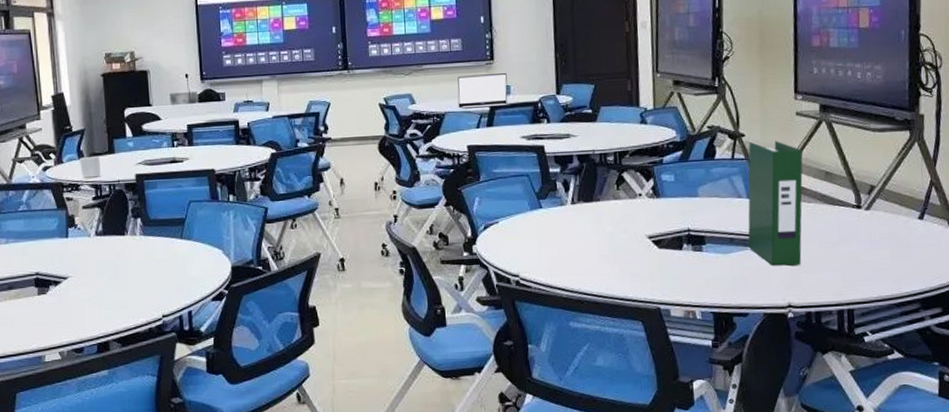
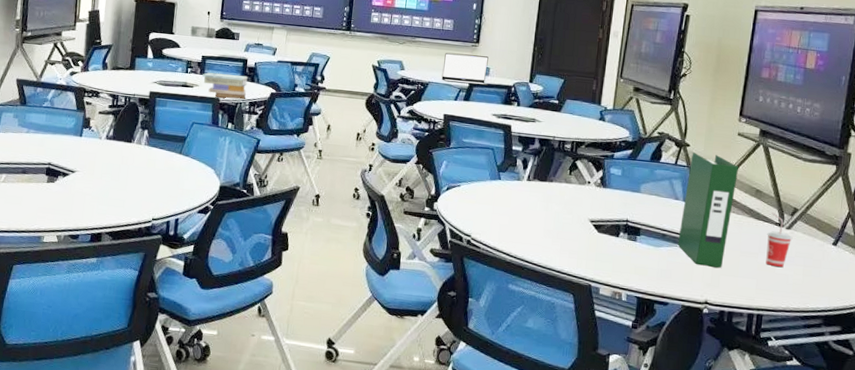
mug: present [80,155,101,178] -> none [102,69,122,89]
books: none [191,139,244,170] -> present [202,72,248,100]
beverage cup: none [845,194,874,254] -> present [766,212,793,267]

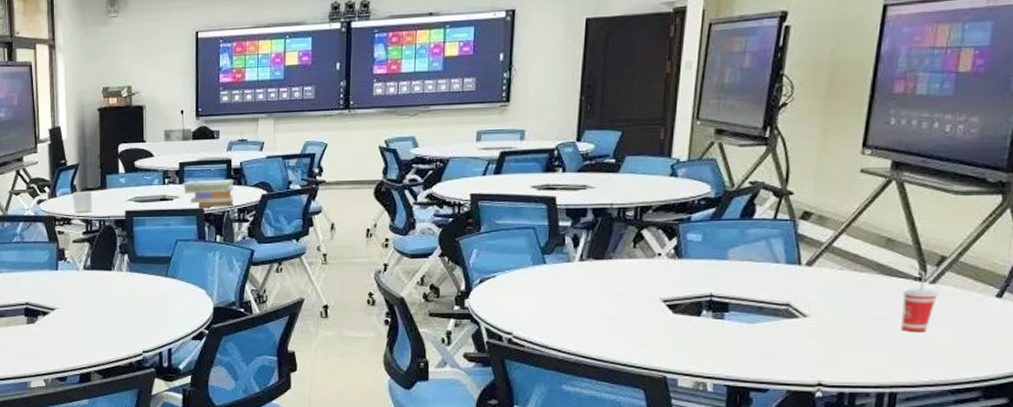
mug: none [102,69,122,89] -> present [73,191,92,212]
laptop: present [441,52,489,86] -> none [465,117,525,155]
binder: present [677,152,739,268] -> none [779,201,863,340]

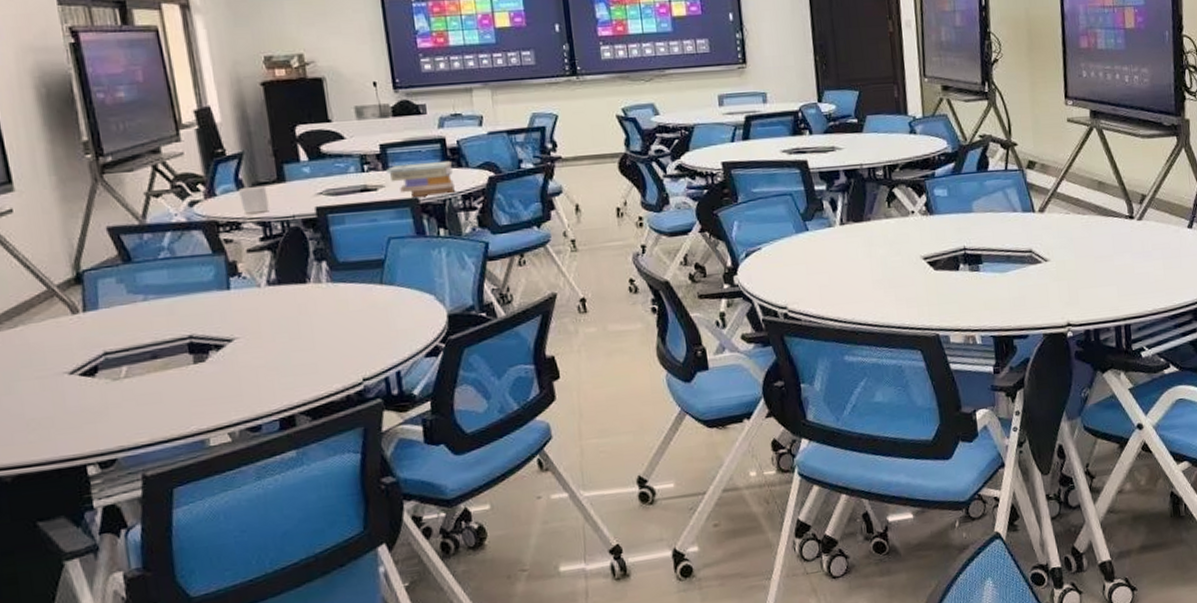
beverage cup: present [901,264,939,333] -> none [1118,204,1146,267]

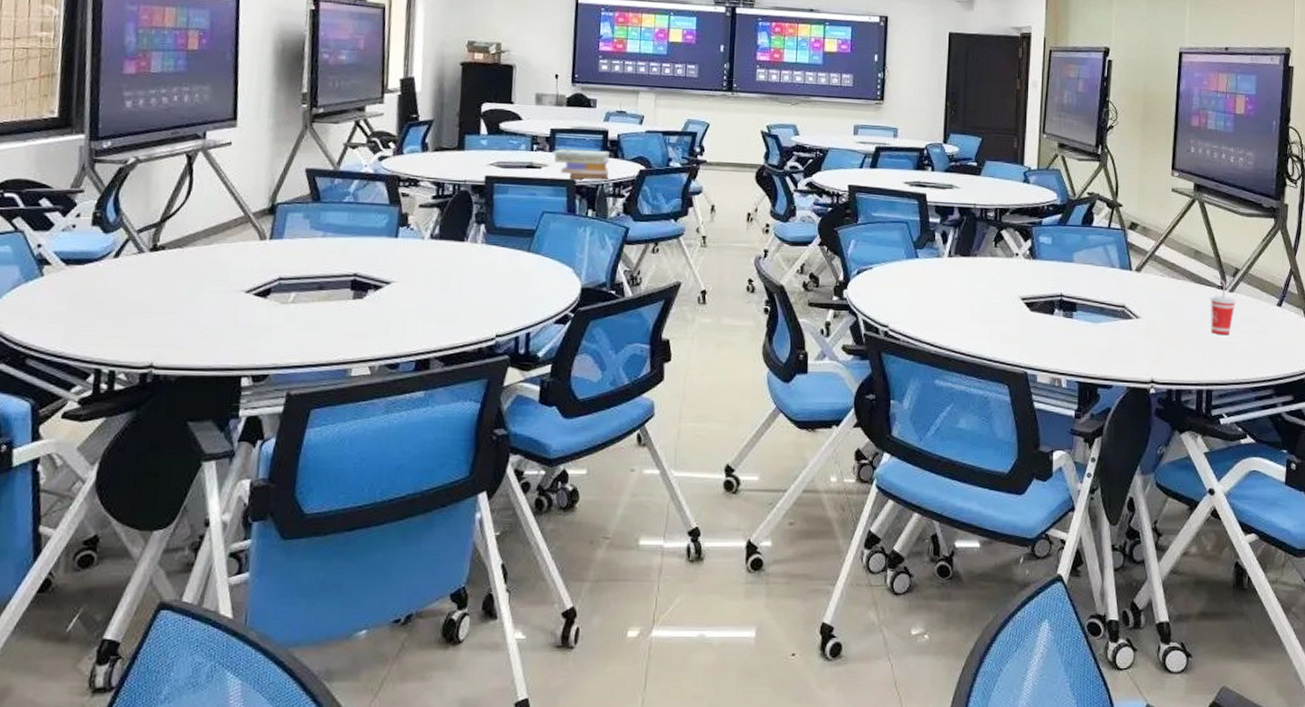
mug: present [239,185,269,214] -> none [422,150,447,174]
beverage cup: none [1118,204,1146,267] -> present [1210,274,1237,335]

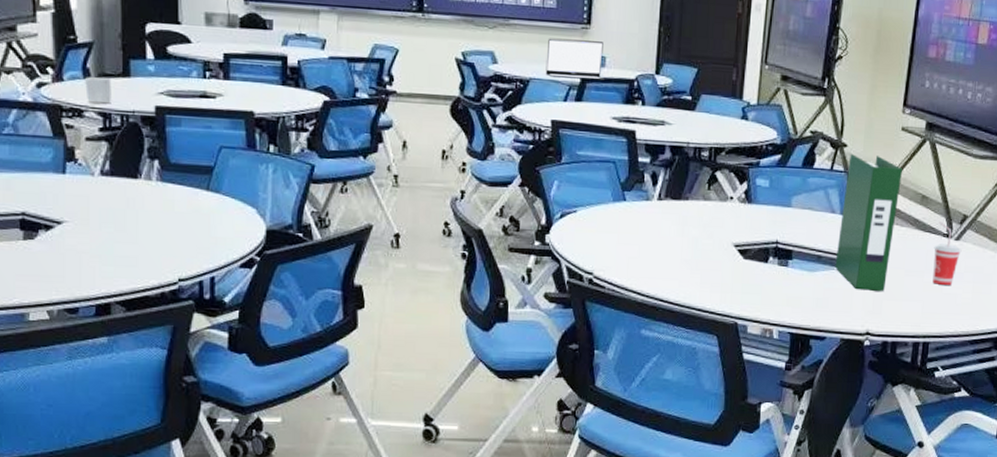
mug: none [422,150,447,174] -> present [85,76,112,104]
books: present [552,149,610,181] -> none [227,76,290,113]
laptop: none [843,112,898,149] -> present [545,38,606,81]
binder: none [1117,213,1176,341] -> present [835,154,903,291]

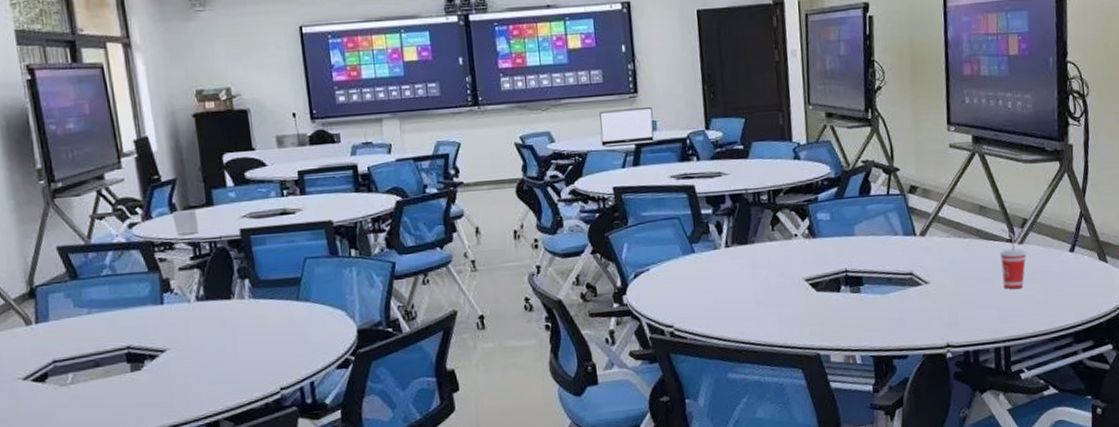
binder: present [835,154,903,291] -> none [903,175,959,306]

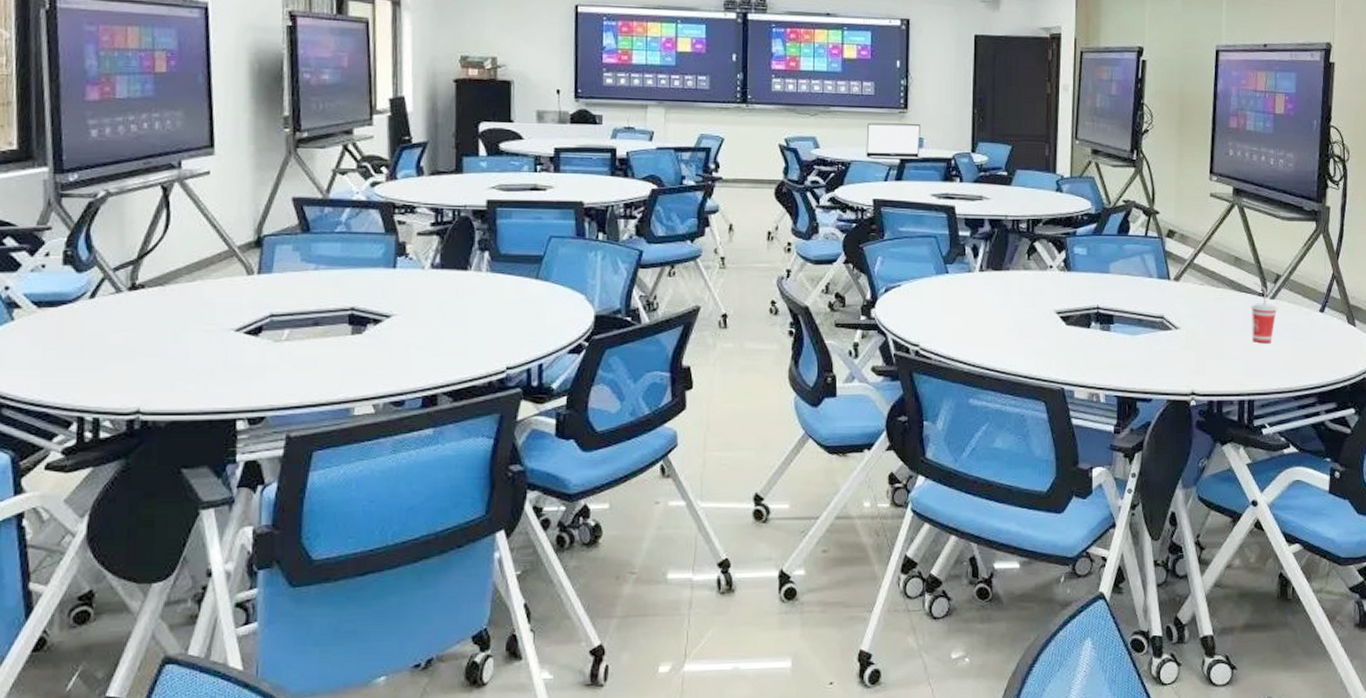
mug: present [172,209,199,235] -> none [418,174,444,200]

